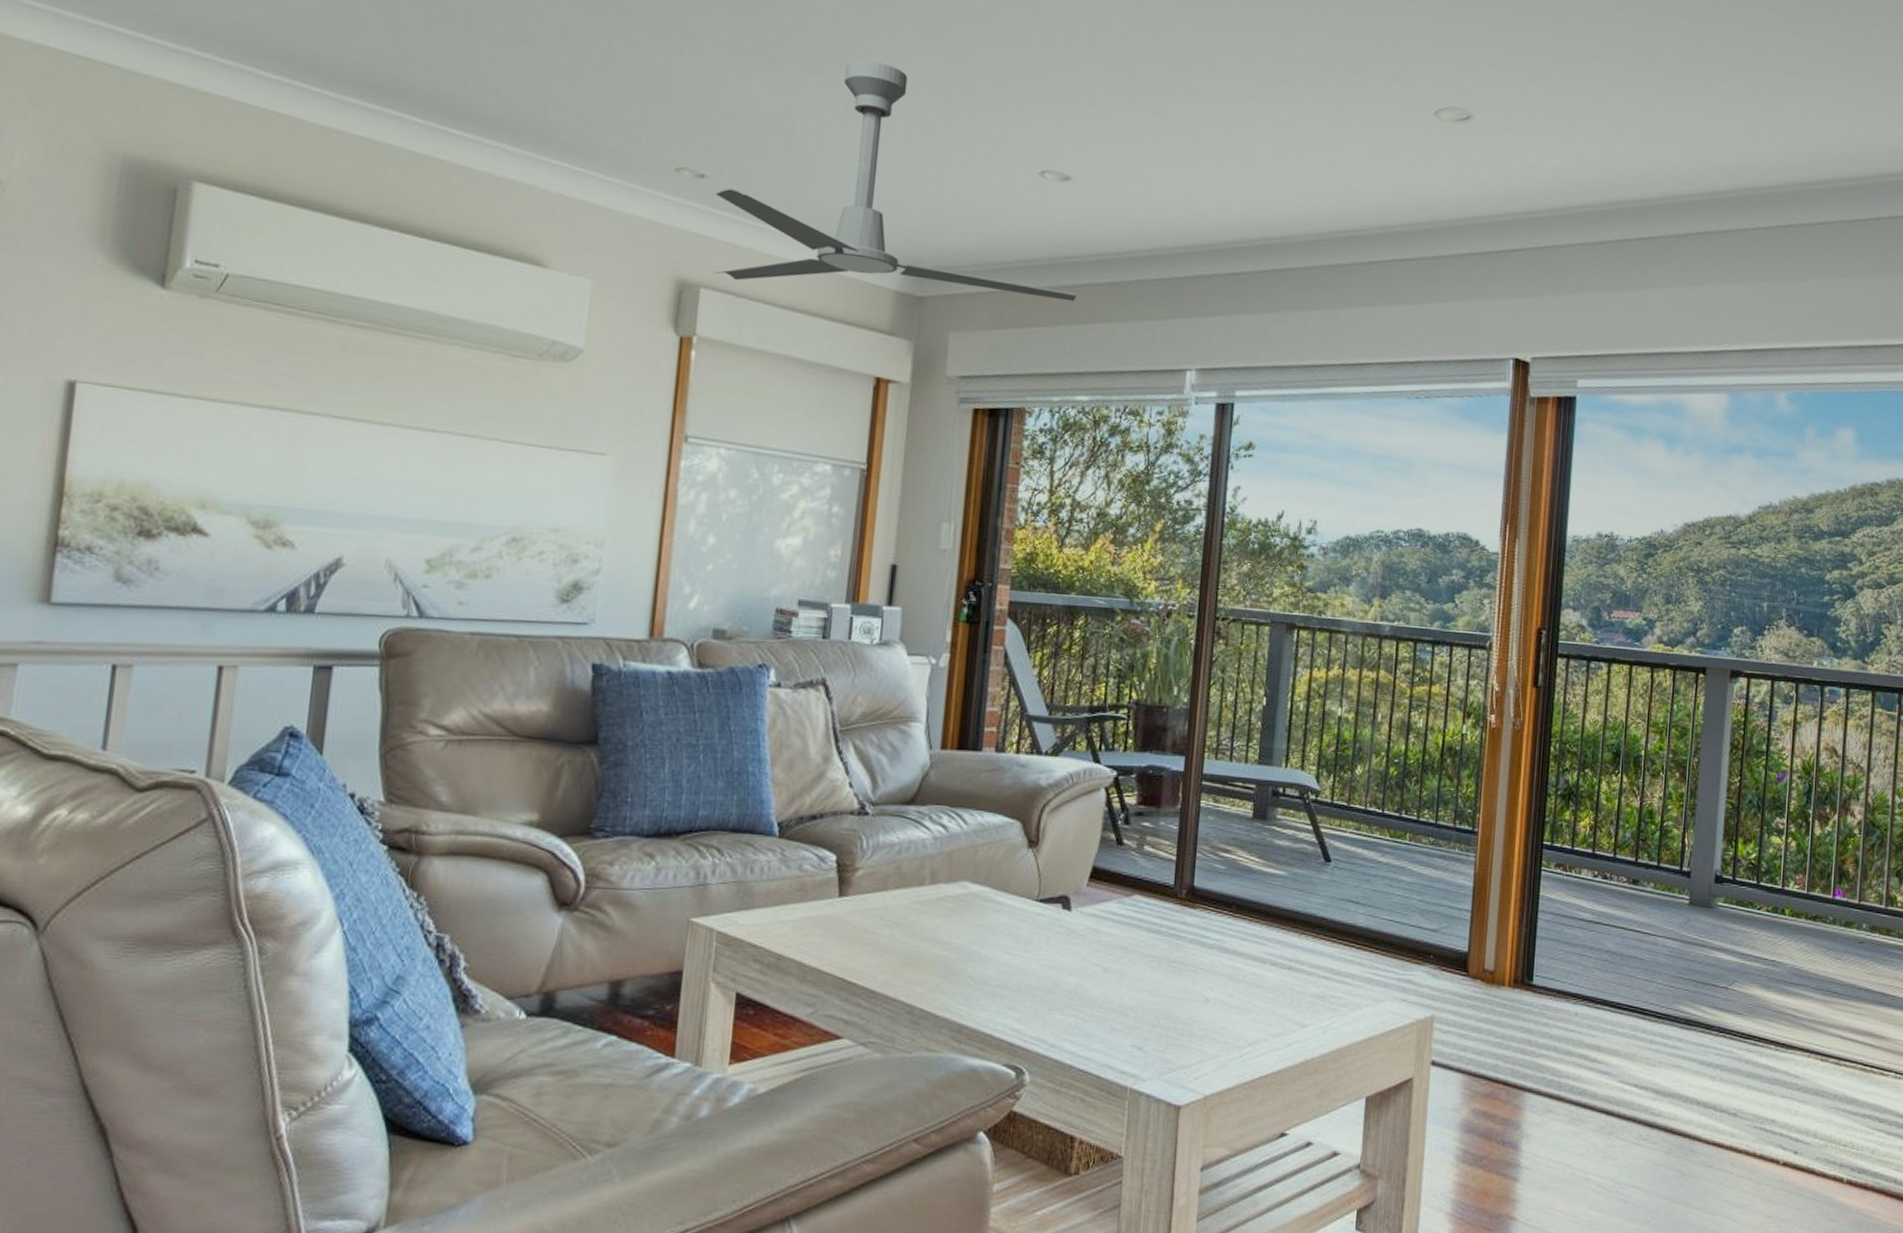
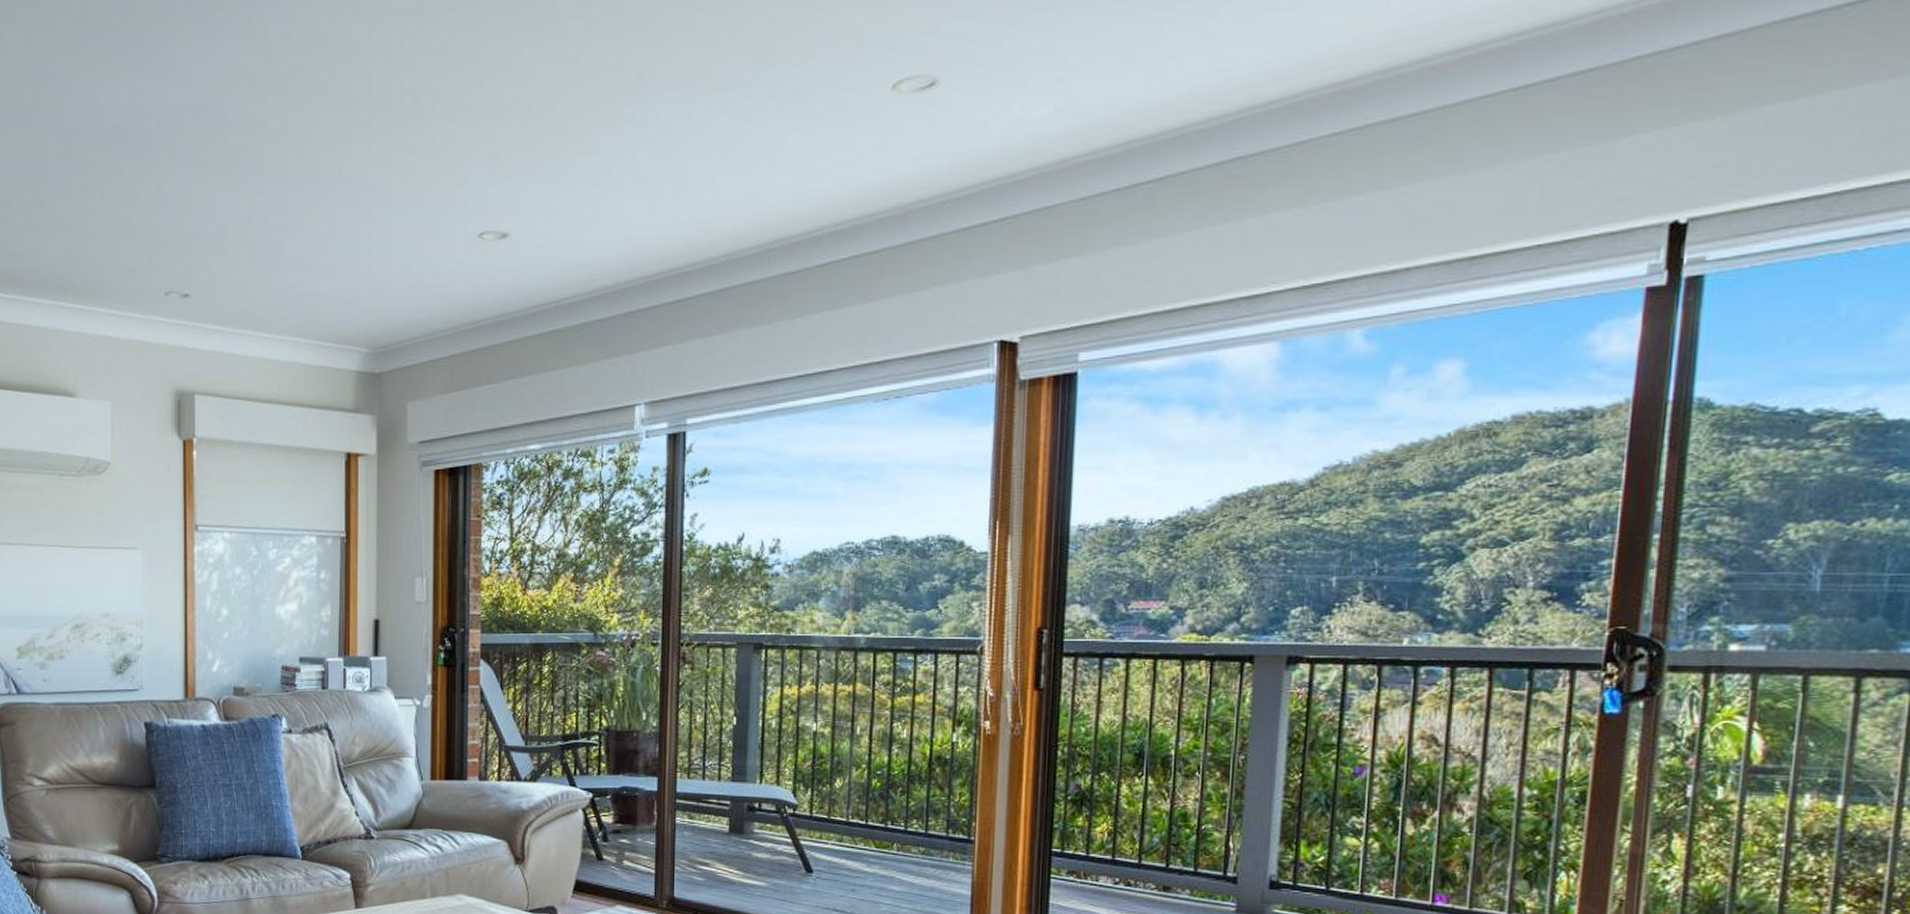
ceiling fan: present [713,60,1081,302] -> none [198,159,527,383]

